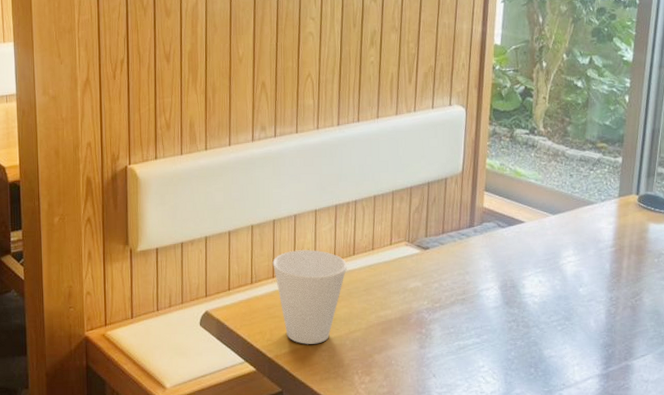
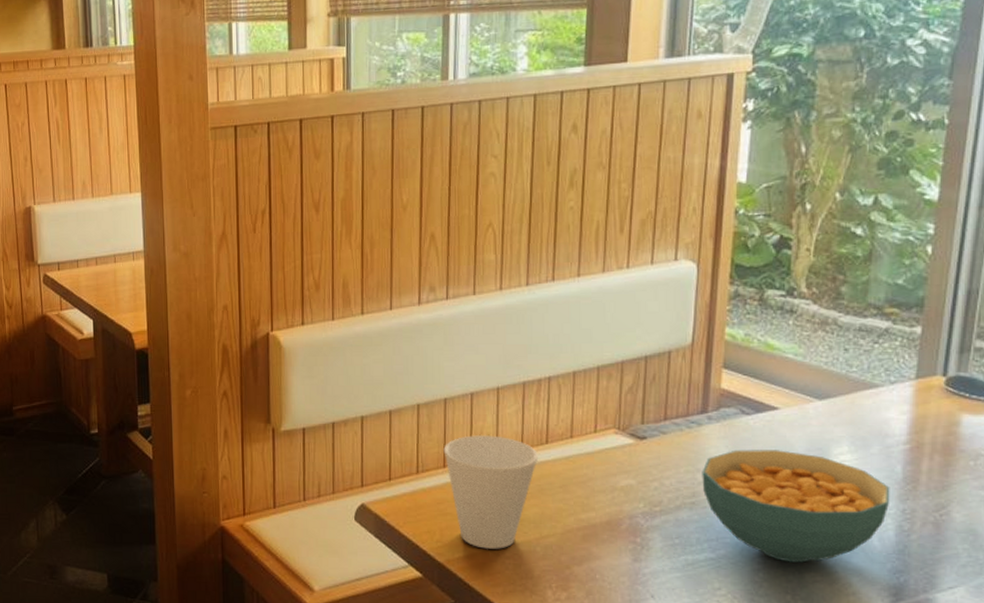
cereal bowl: none [470,255,602,343] -> present [702,450,890,563]

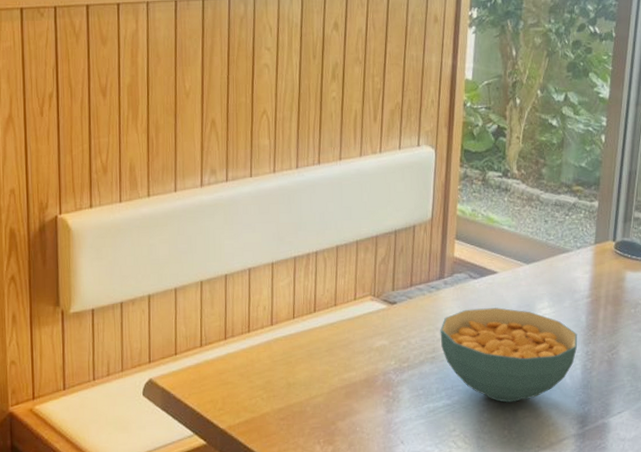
cup: present [443,435,539,549] -> none [224,307,308,413]

